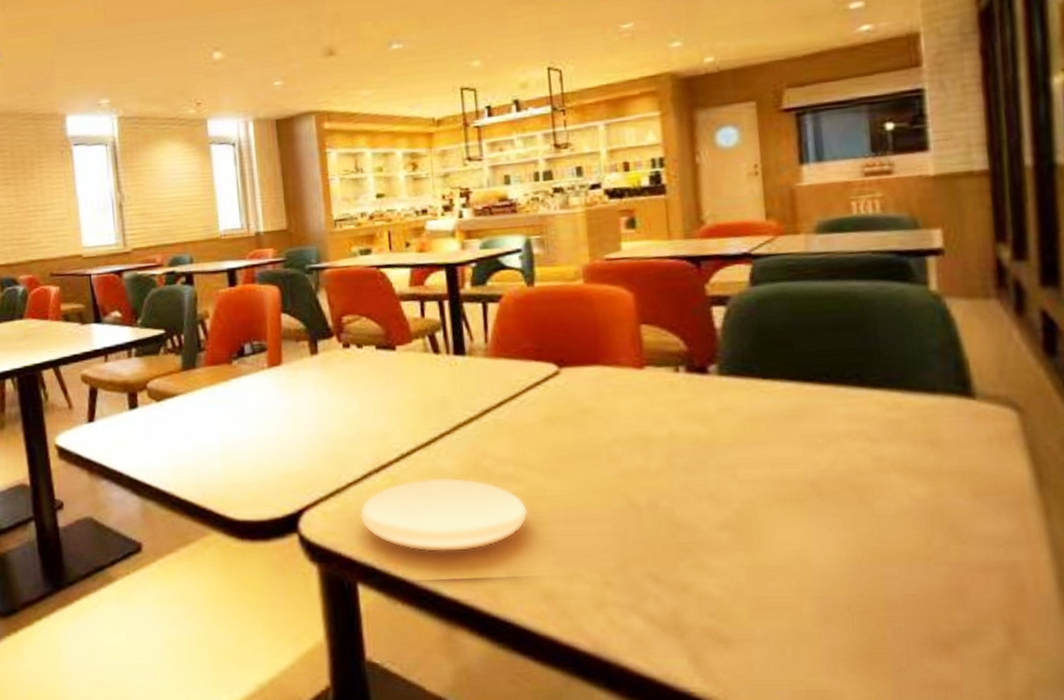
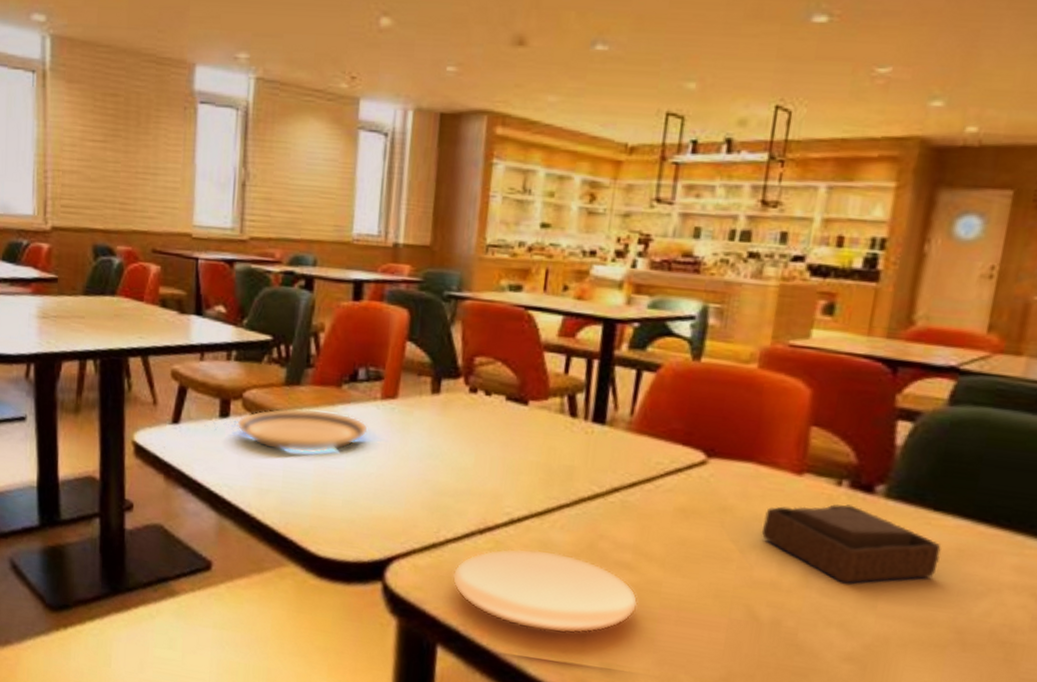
plate: none [145,386,261,430] -> present [237,408,368,453]
napkin holder: none [620,387,779,459] -> present [761,504,941,584]

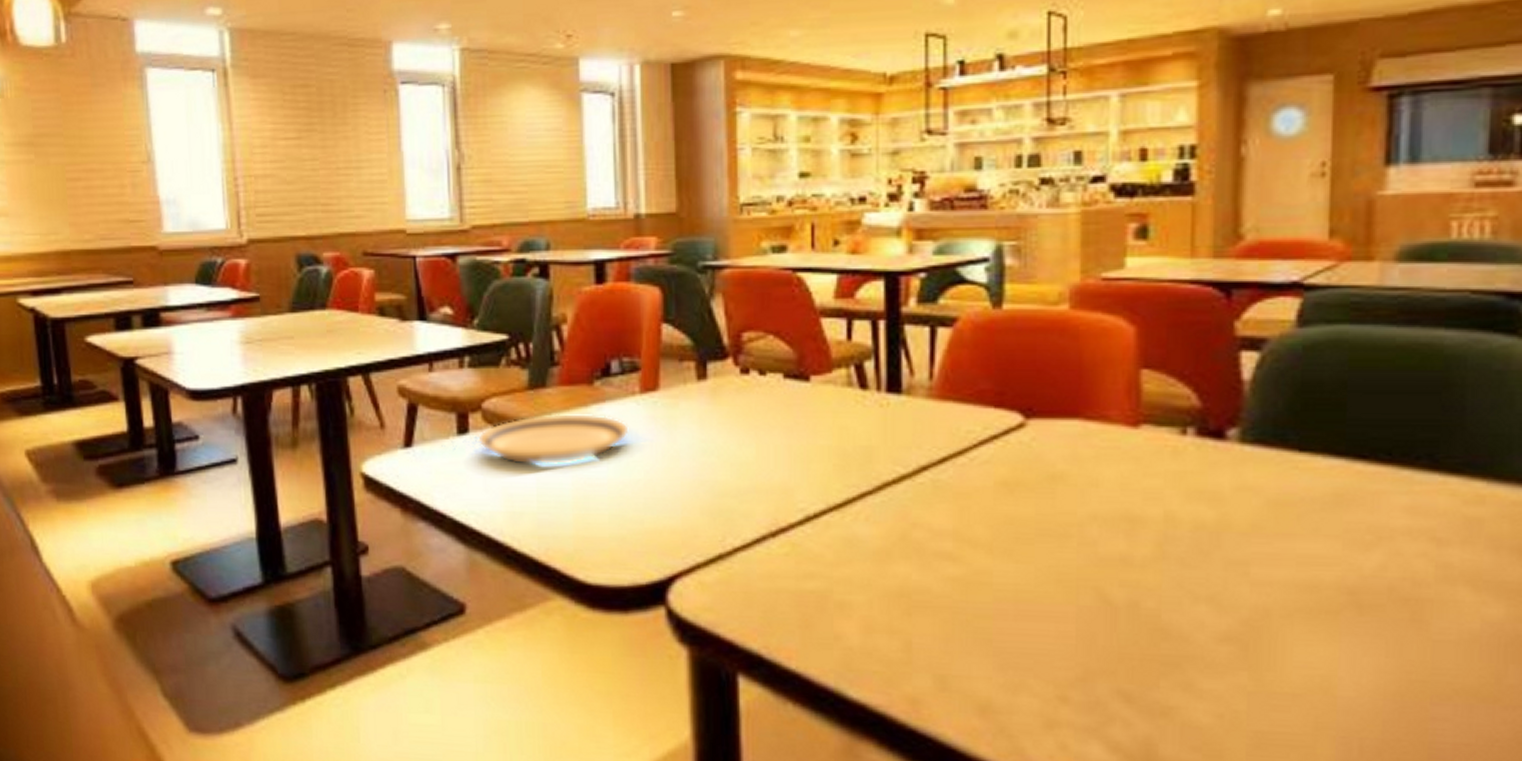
plate: present [452,548,638,634] -> none [746,549,967,645]
napkin holder: present [761,504,941,584] -> none [1100,456,1315,550]

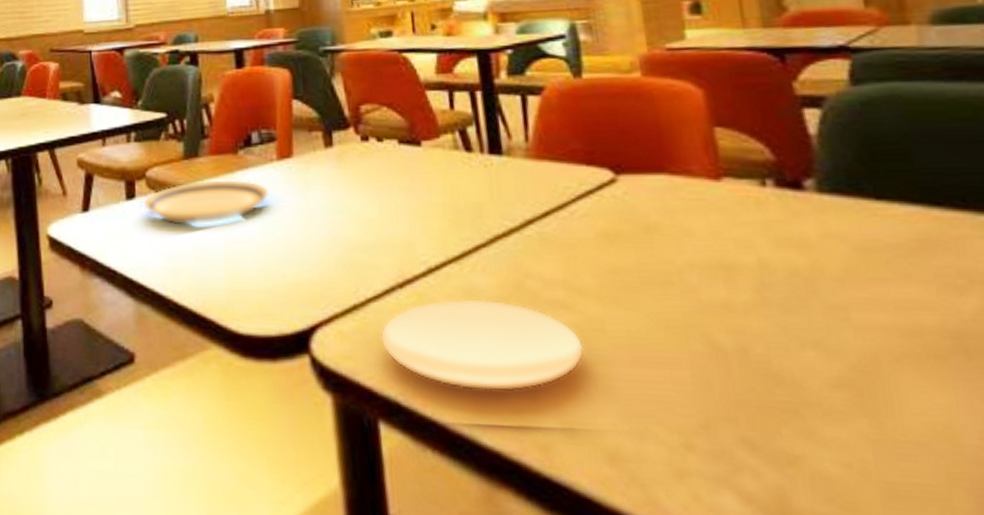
plate: none [746,549,967,645] -> present [380,298,585,392]

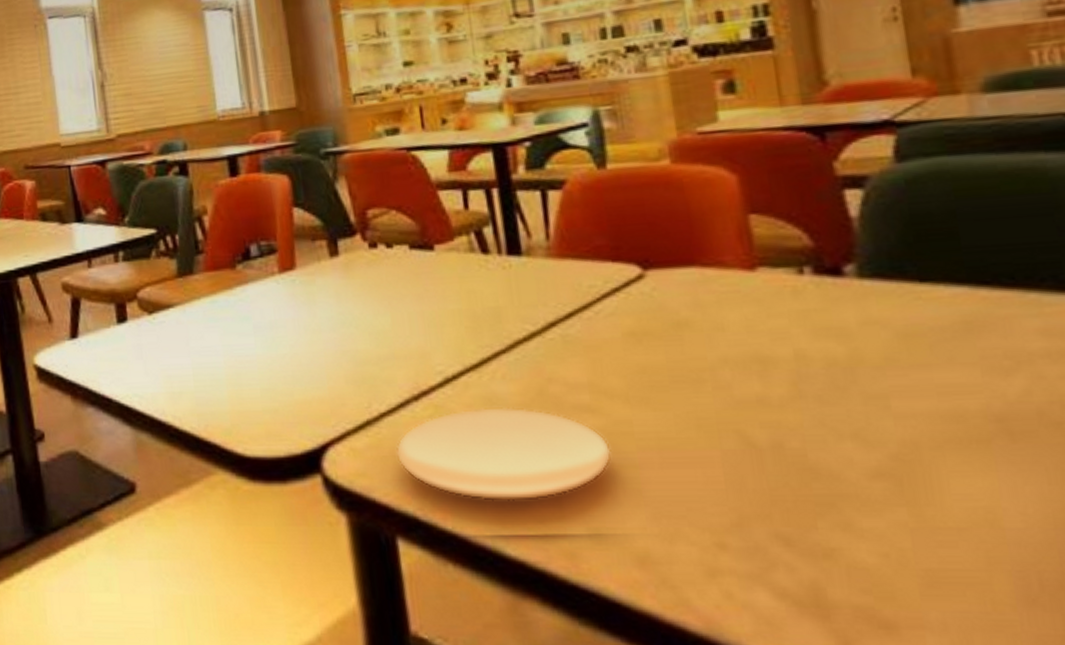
plate: present [143,179,269,225] -> none [136,295,272,347]

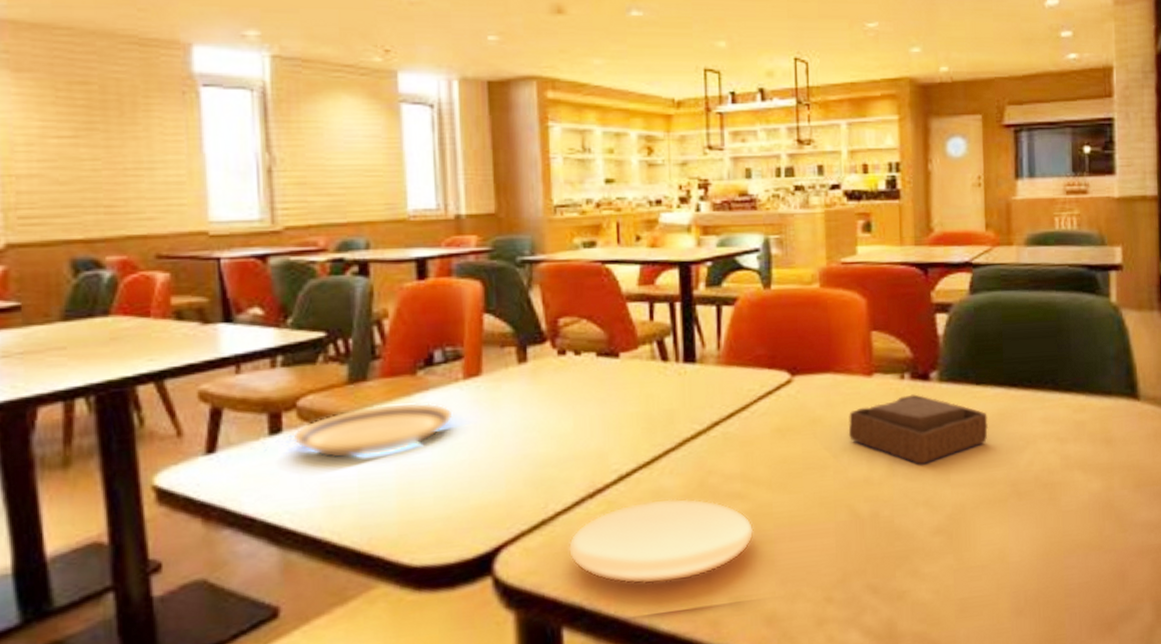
plate: none [136,295,272,347] -> present [293,402,453,458]
napkin holder: none [726,293,947,386] -> present [848,394,988,465]

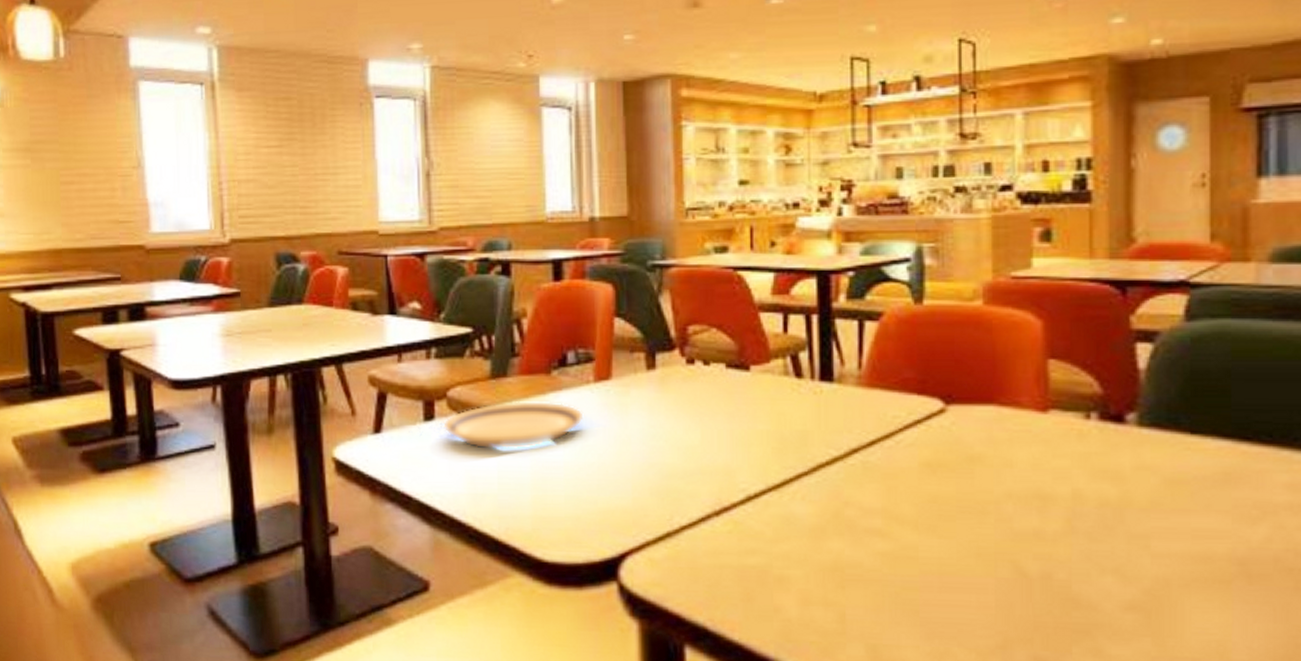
plate: present [567,498,754,584] -> none [692,526,896,617]
napkin holder: present [848,394,988,465] -> none [1014,438,1206,525]

